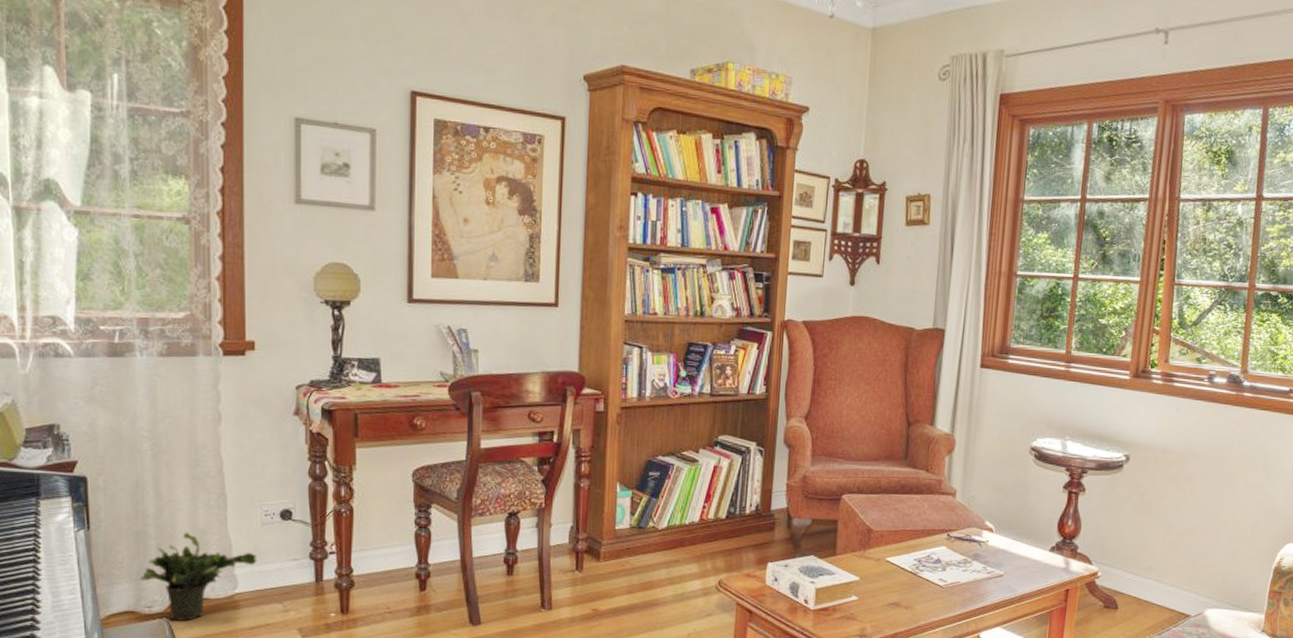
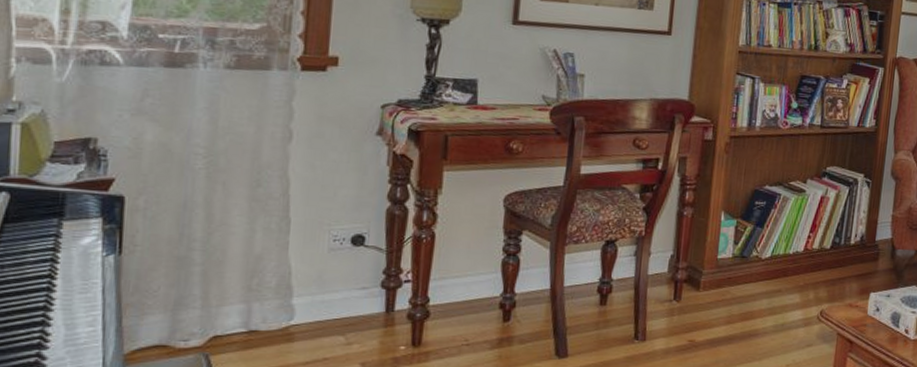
potted plant: present [139,532,258,621] -> none [176,258,321,356]

